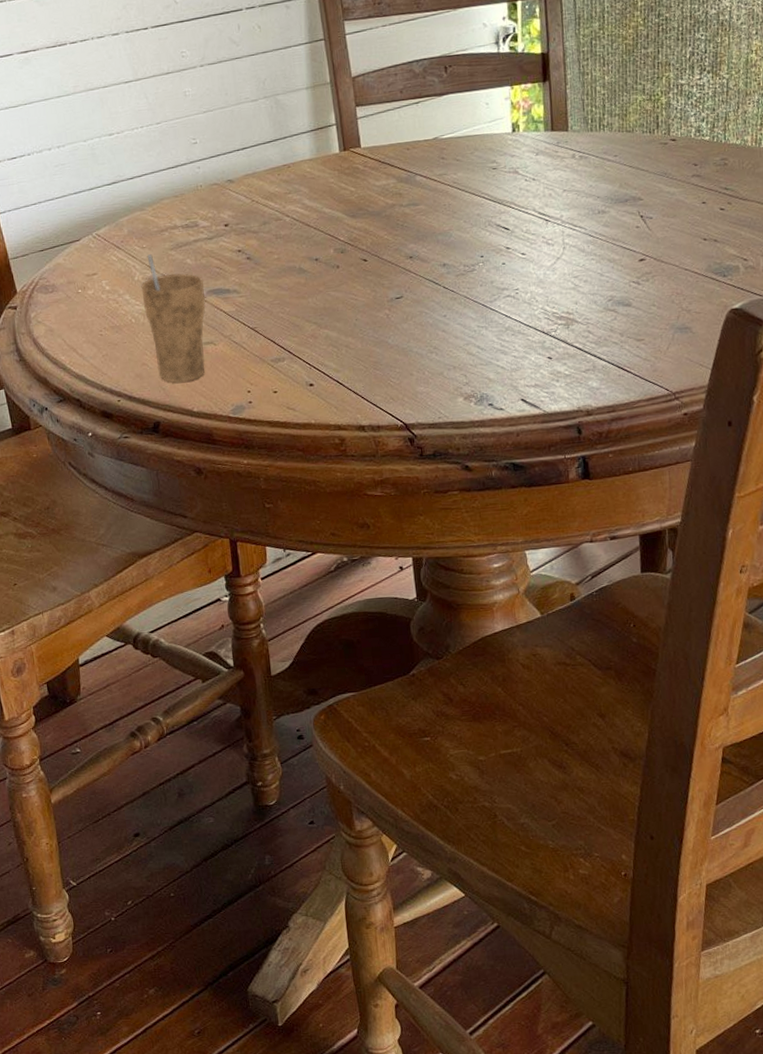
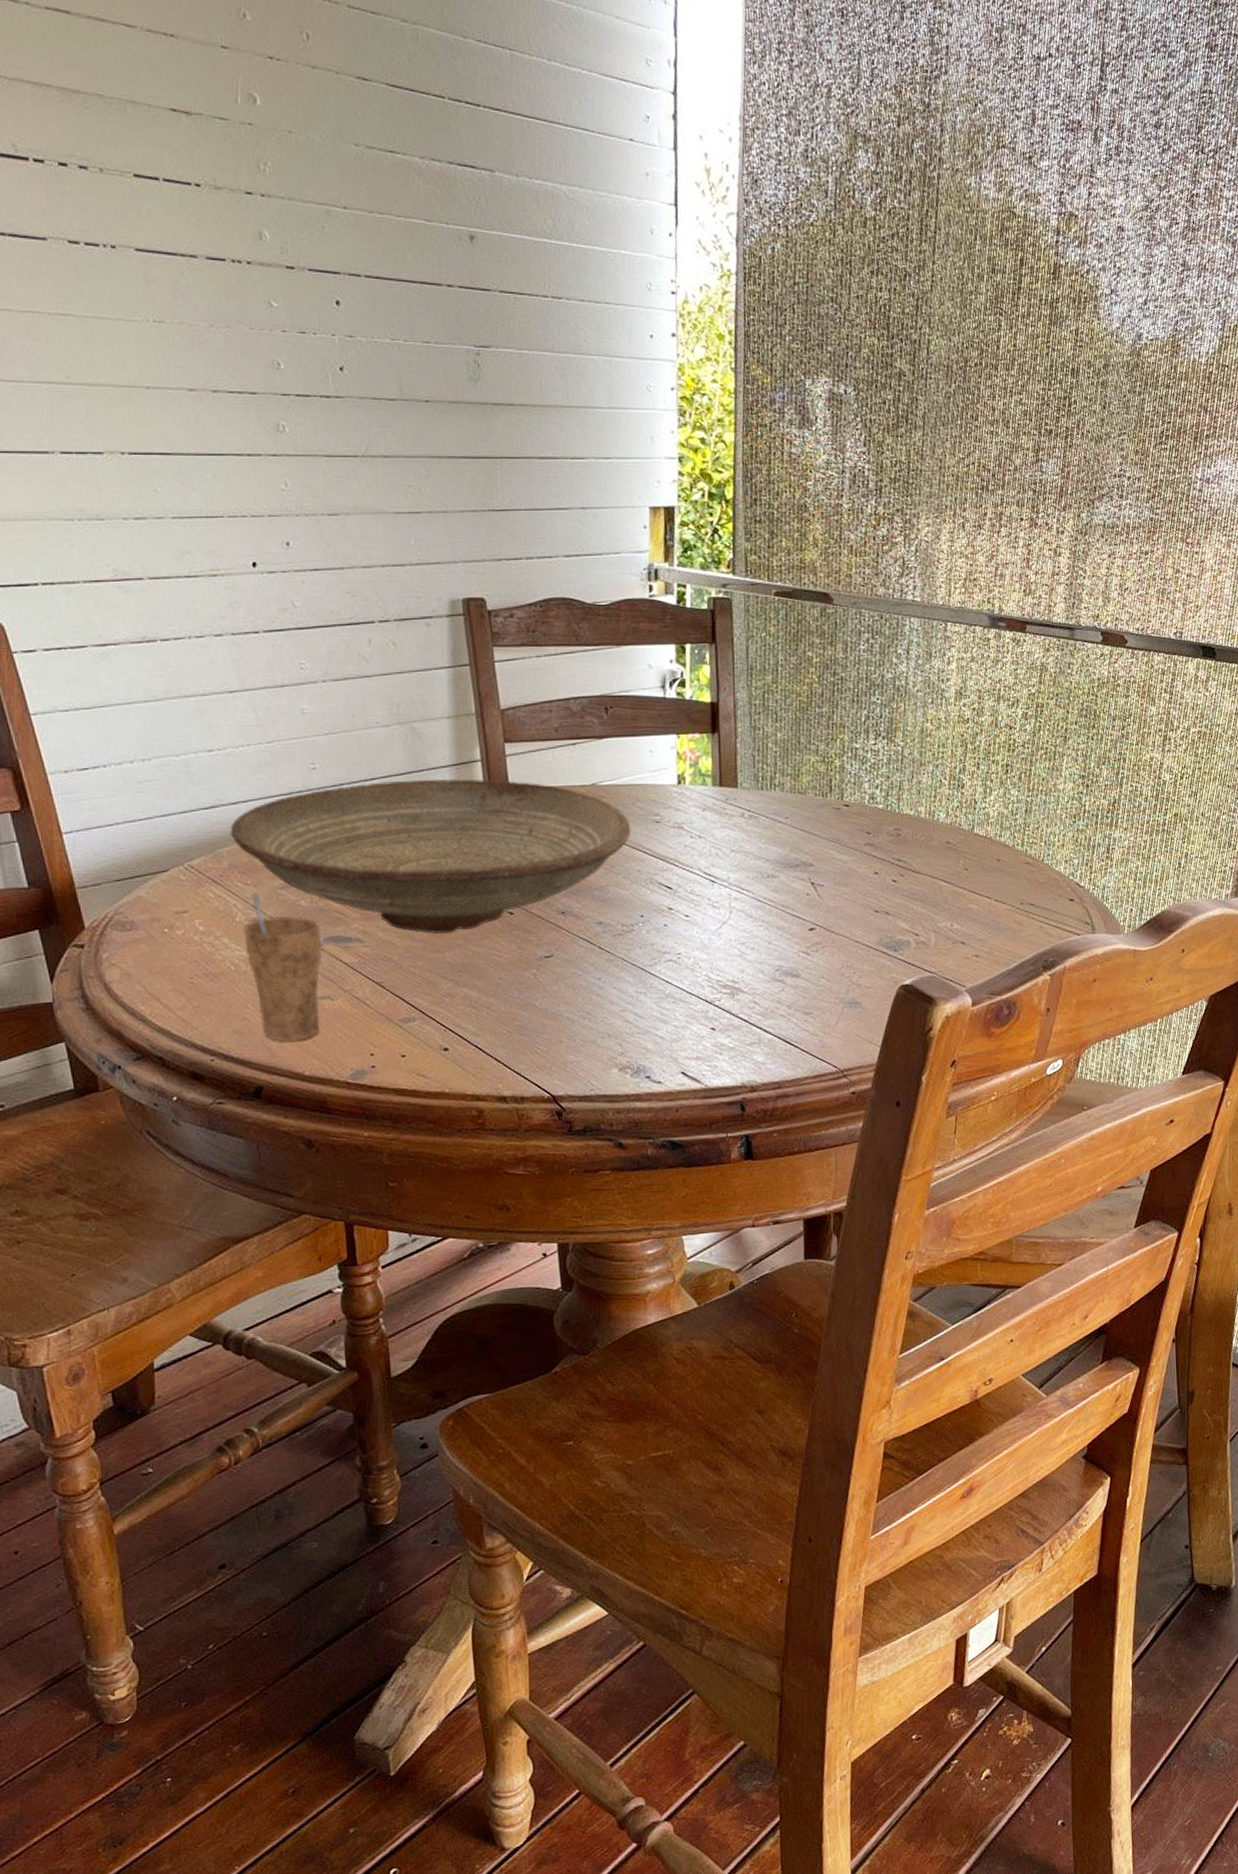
decorative bowl: none [128,140,471,283] -> present [230,779,631,934]

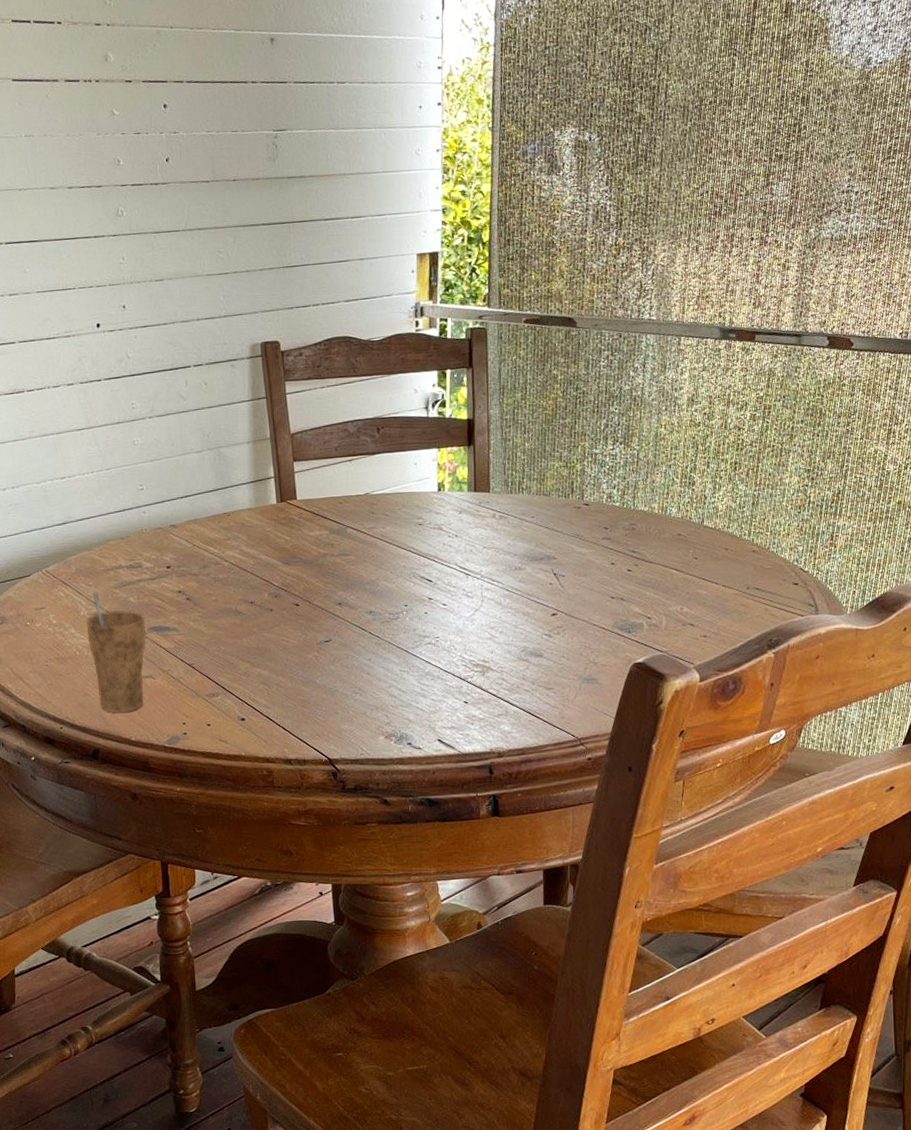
decorative bowl: present [230,779,631,934] -> none [77,493,398,623]

